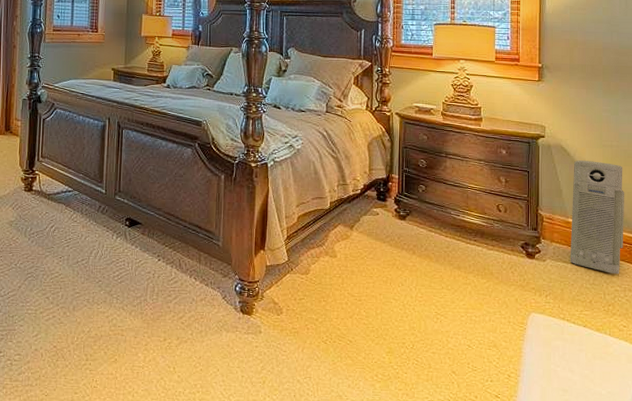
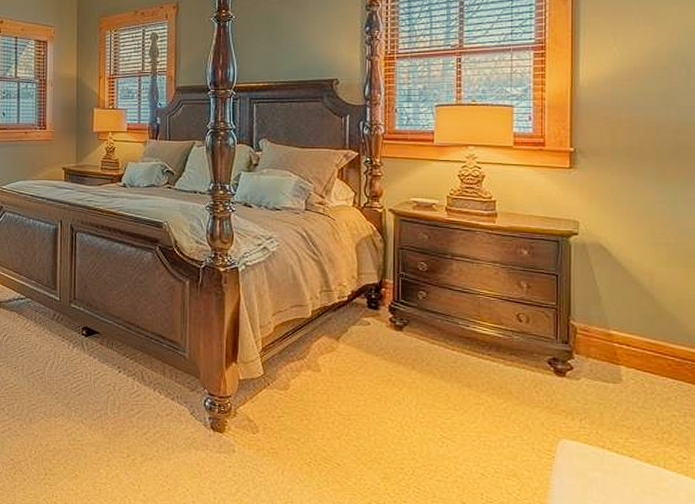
air purifier: present [570,160,625,275] -> none [611,261,686,397]

